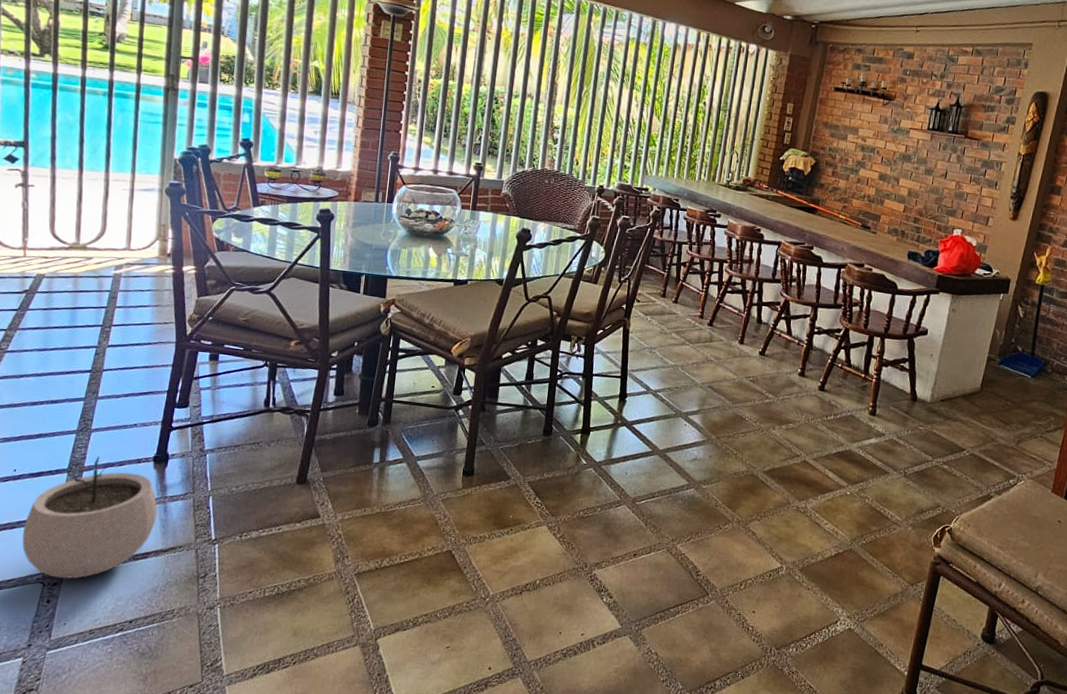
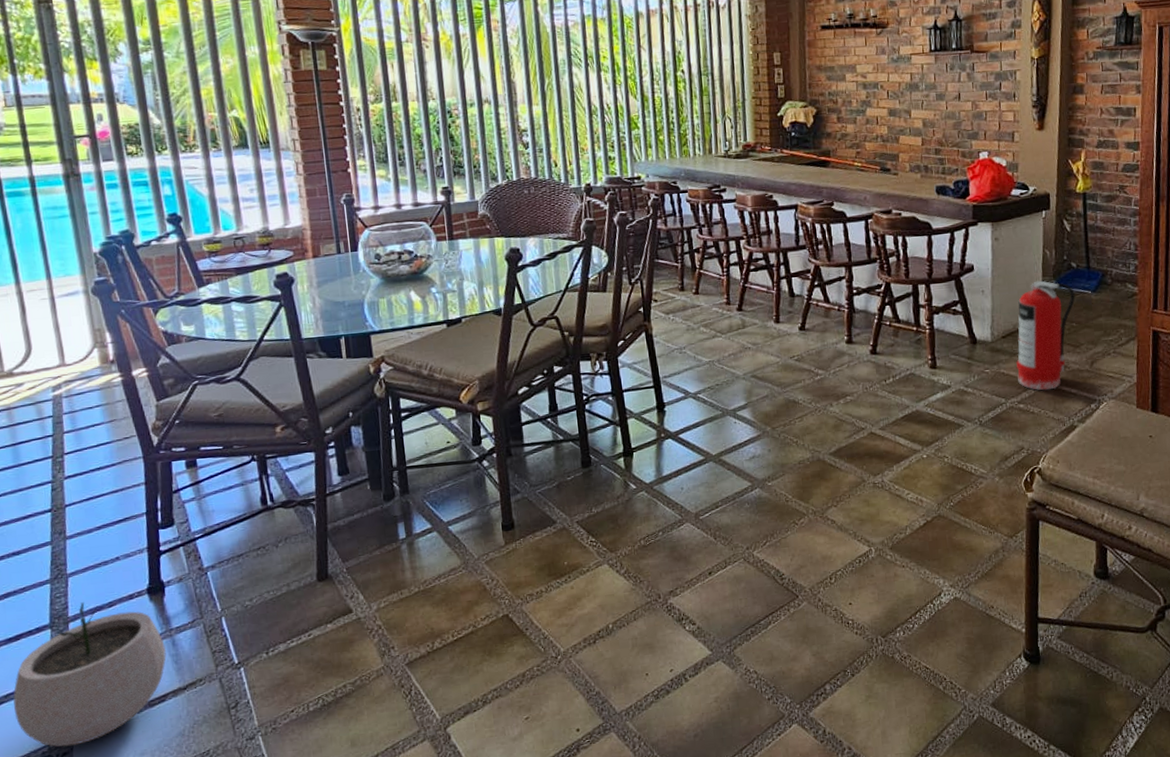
fire extinguisher: none [947,356,1016,458] -> present [1015,280,1075,391]

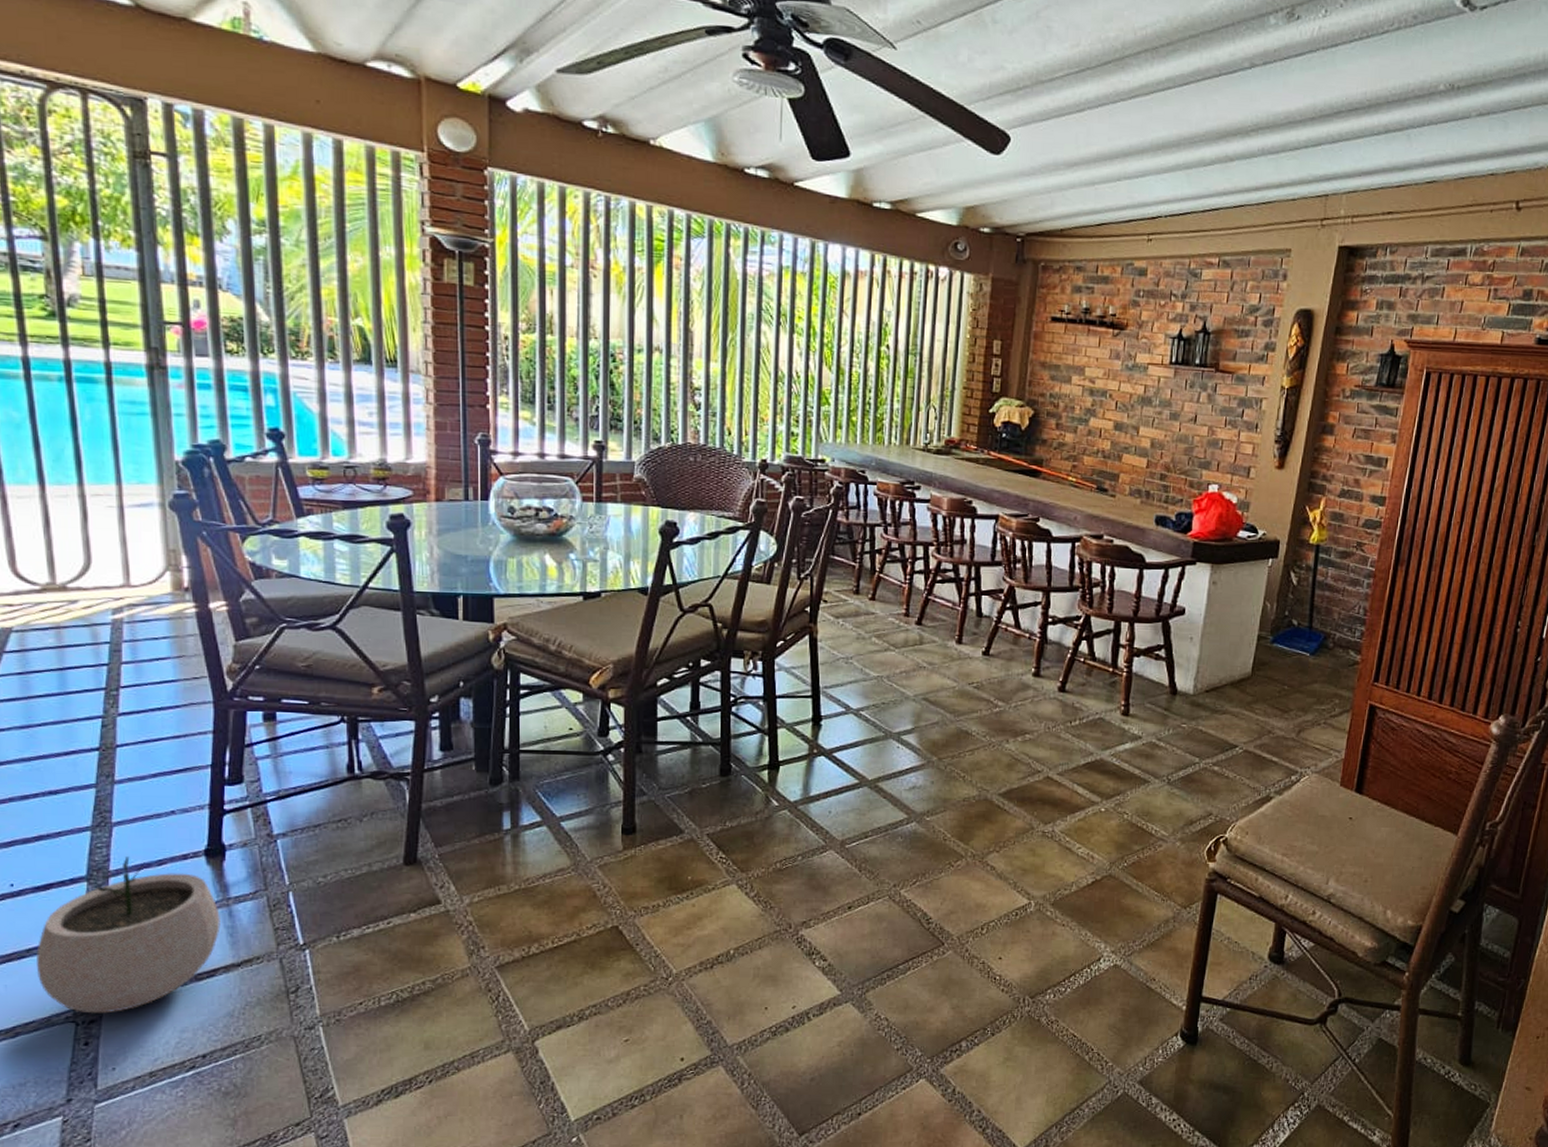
fire extinguisher: present [1015,280,1075,391] -> none [1216,634,1292,755]

